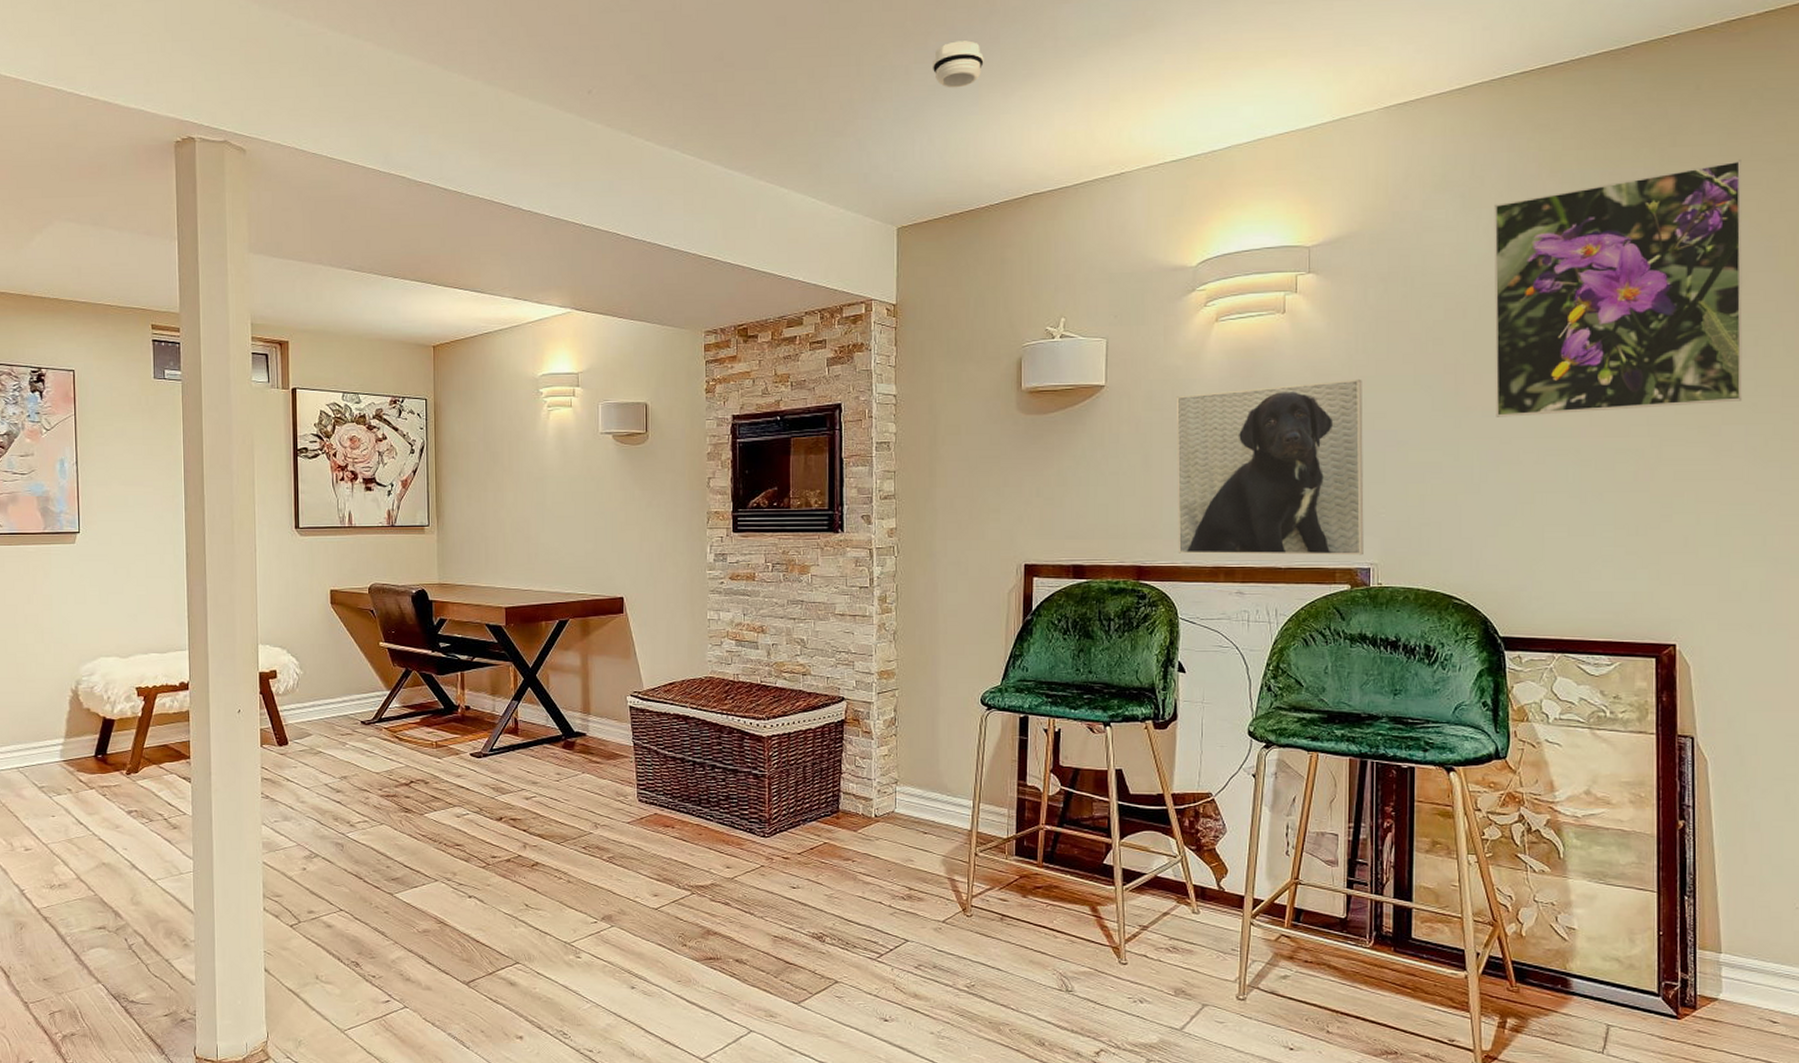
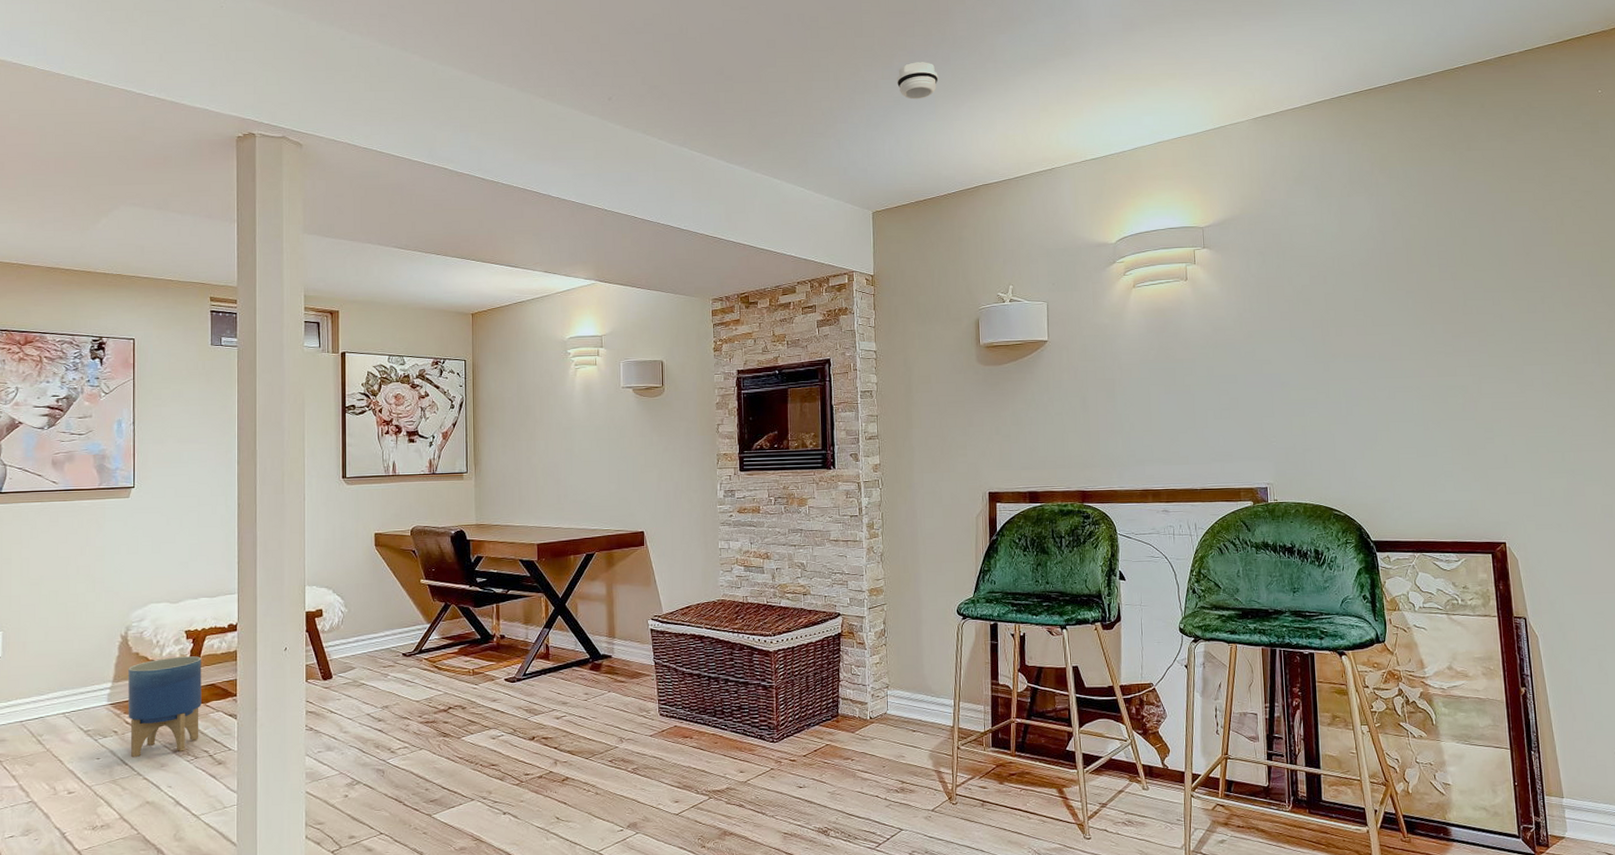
planter: none [80,714,155,817] -> present [128,656,202,758]
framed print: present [1176,378,1364,556] -> none [1105,332,1261,479]
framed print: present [1494,159,1743,417] -> none [1341,160,1537,362]

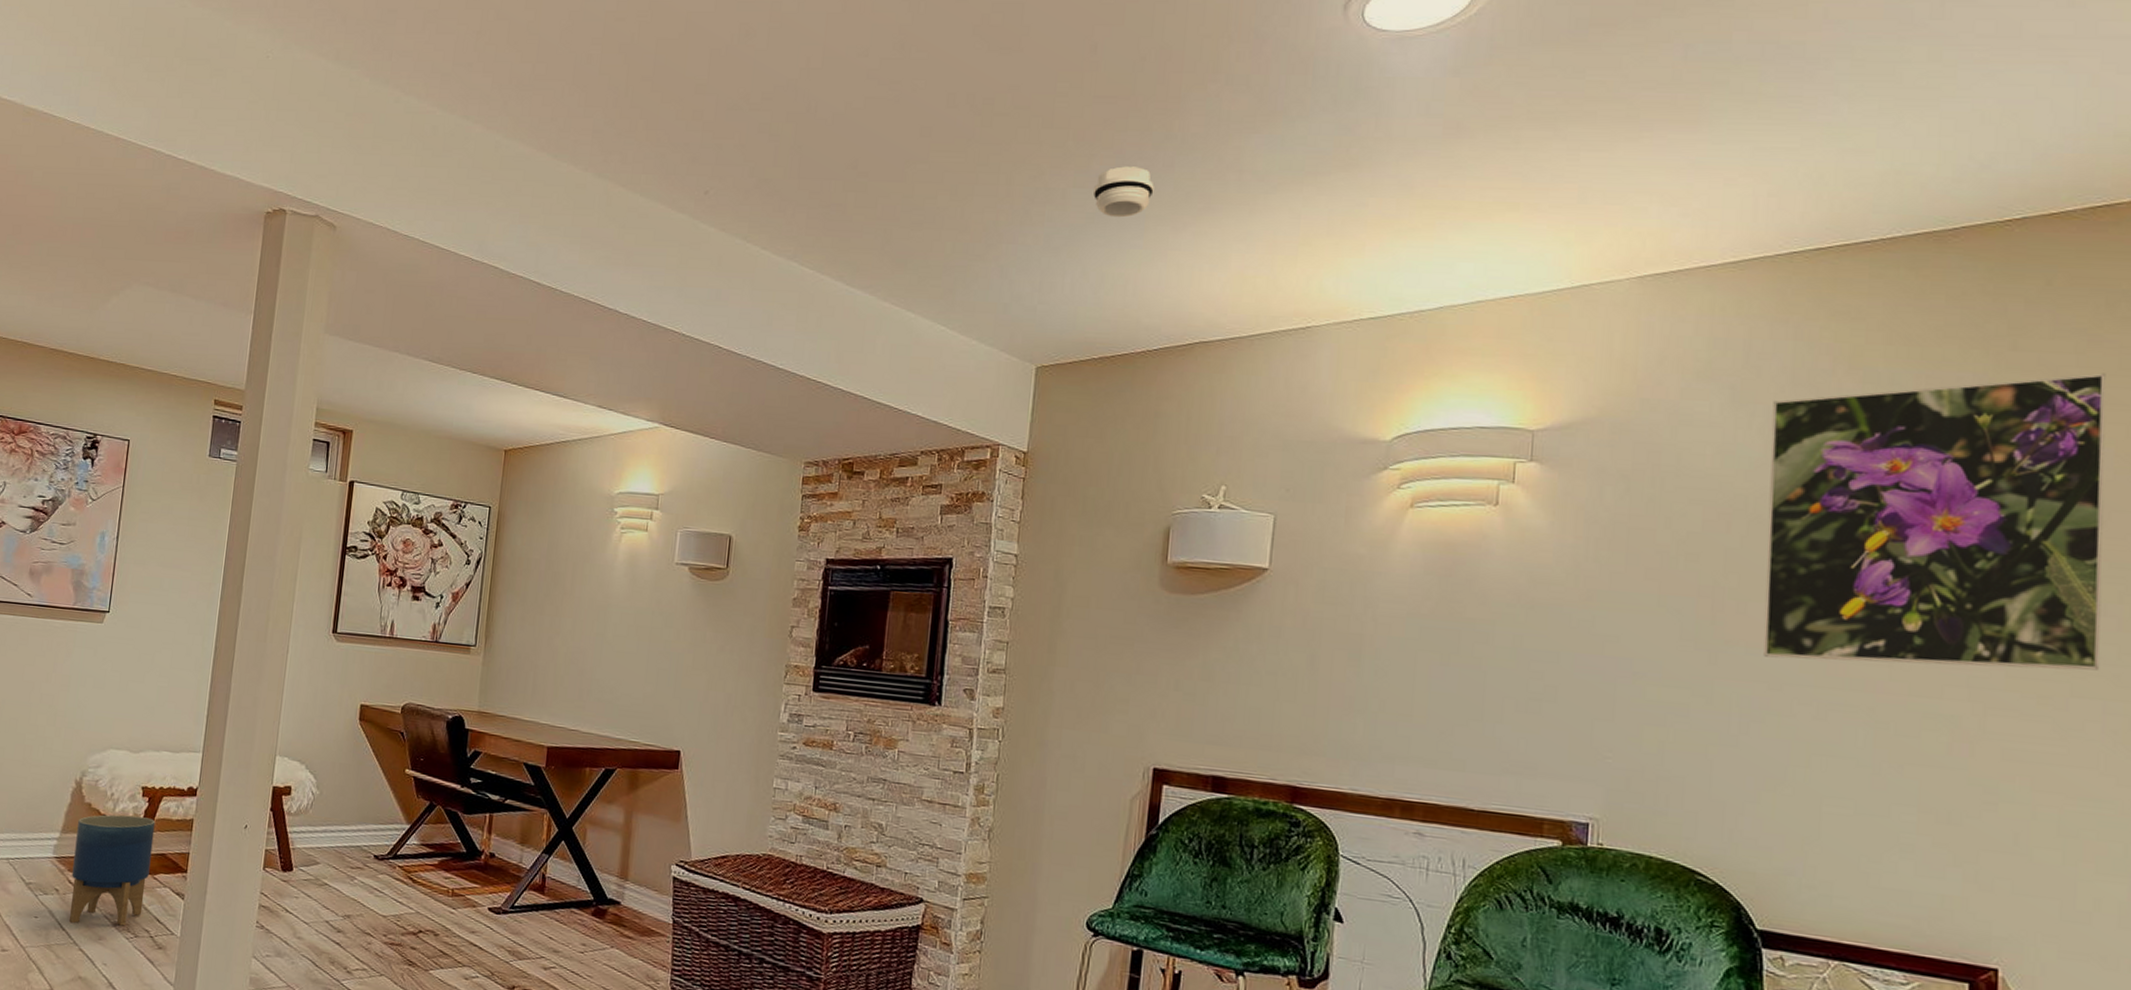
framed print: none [1341,160,1537,362] -> present [1763,373,2106,671]

